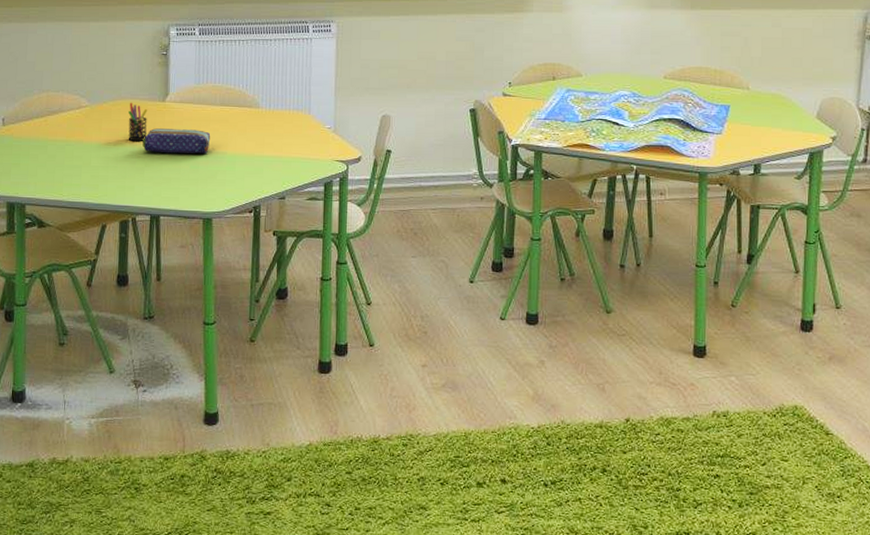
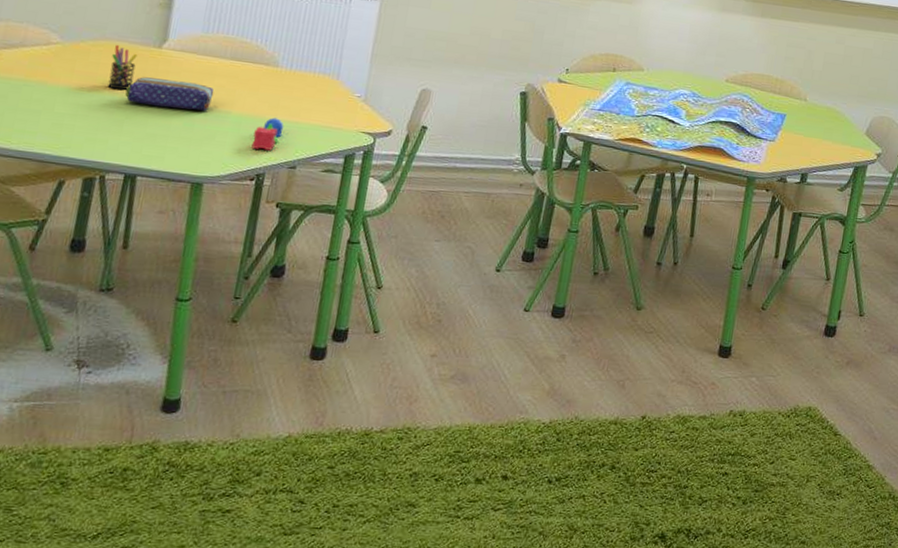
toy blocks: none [247,154,271,184] -> present [251,117,284,151]

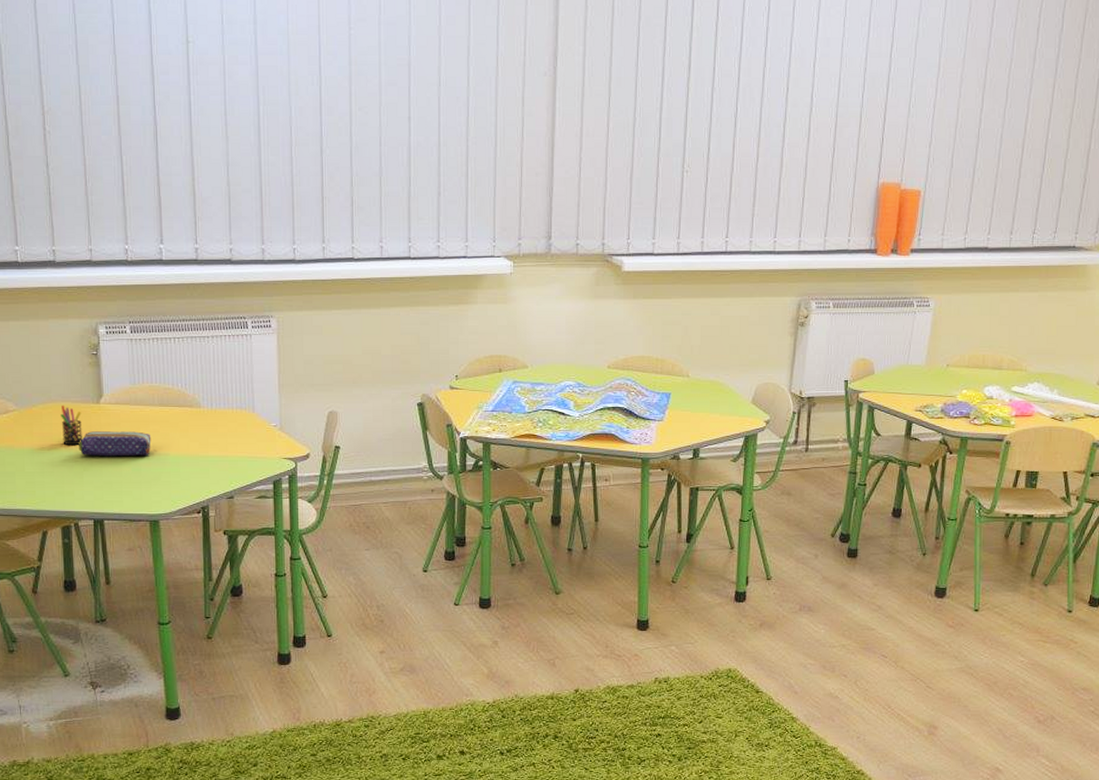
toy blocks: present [251,117,284,151] -> none [192,454,216,484]

